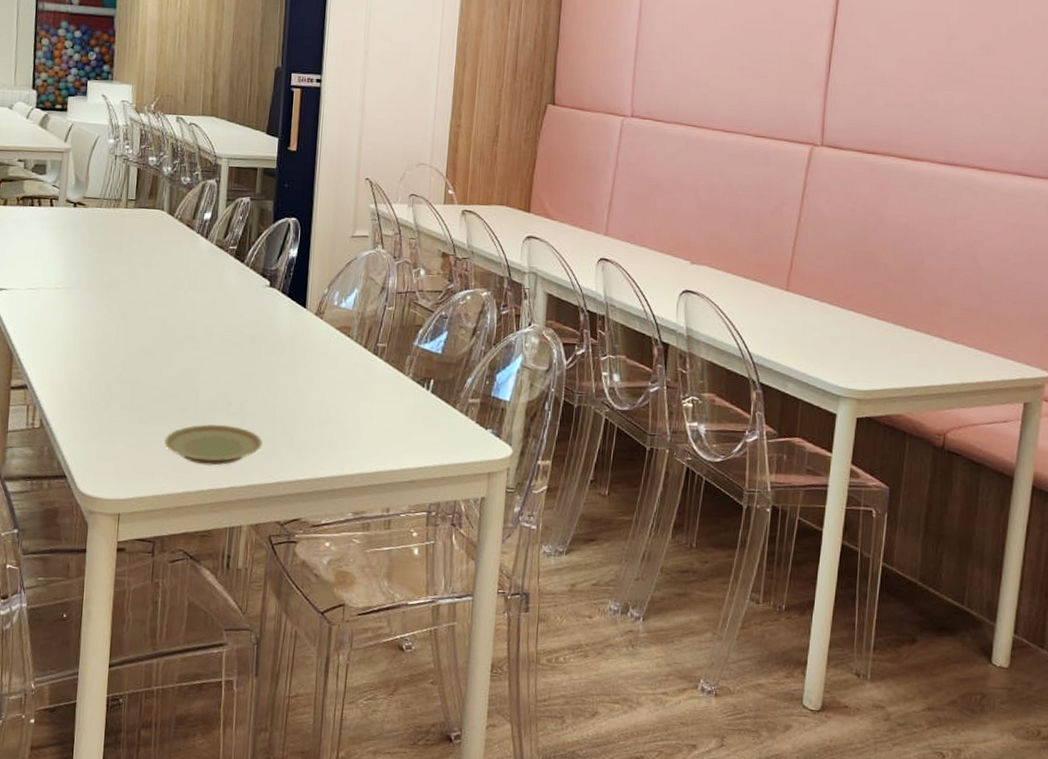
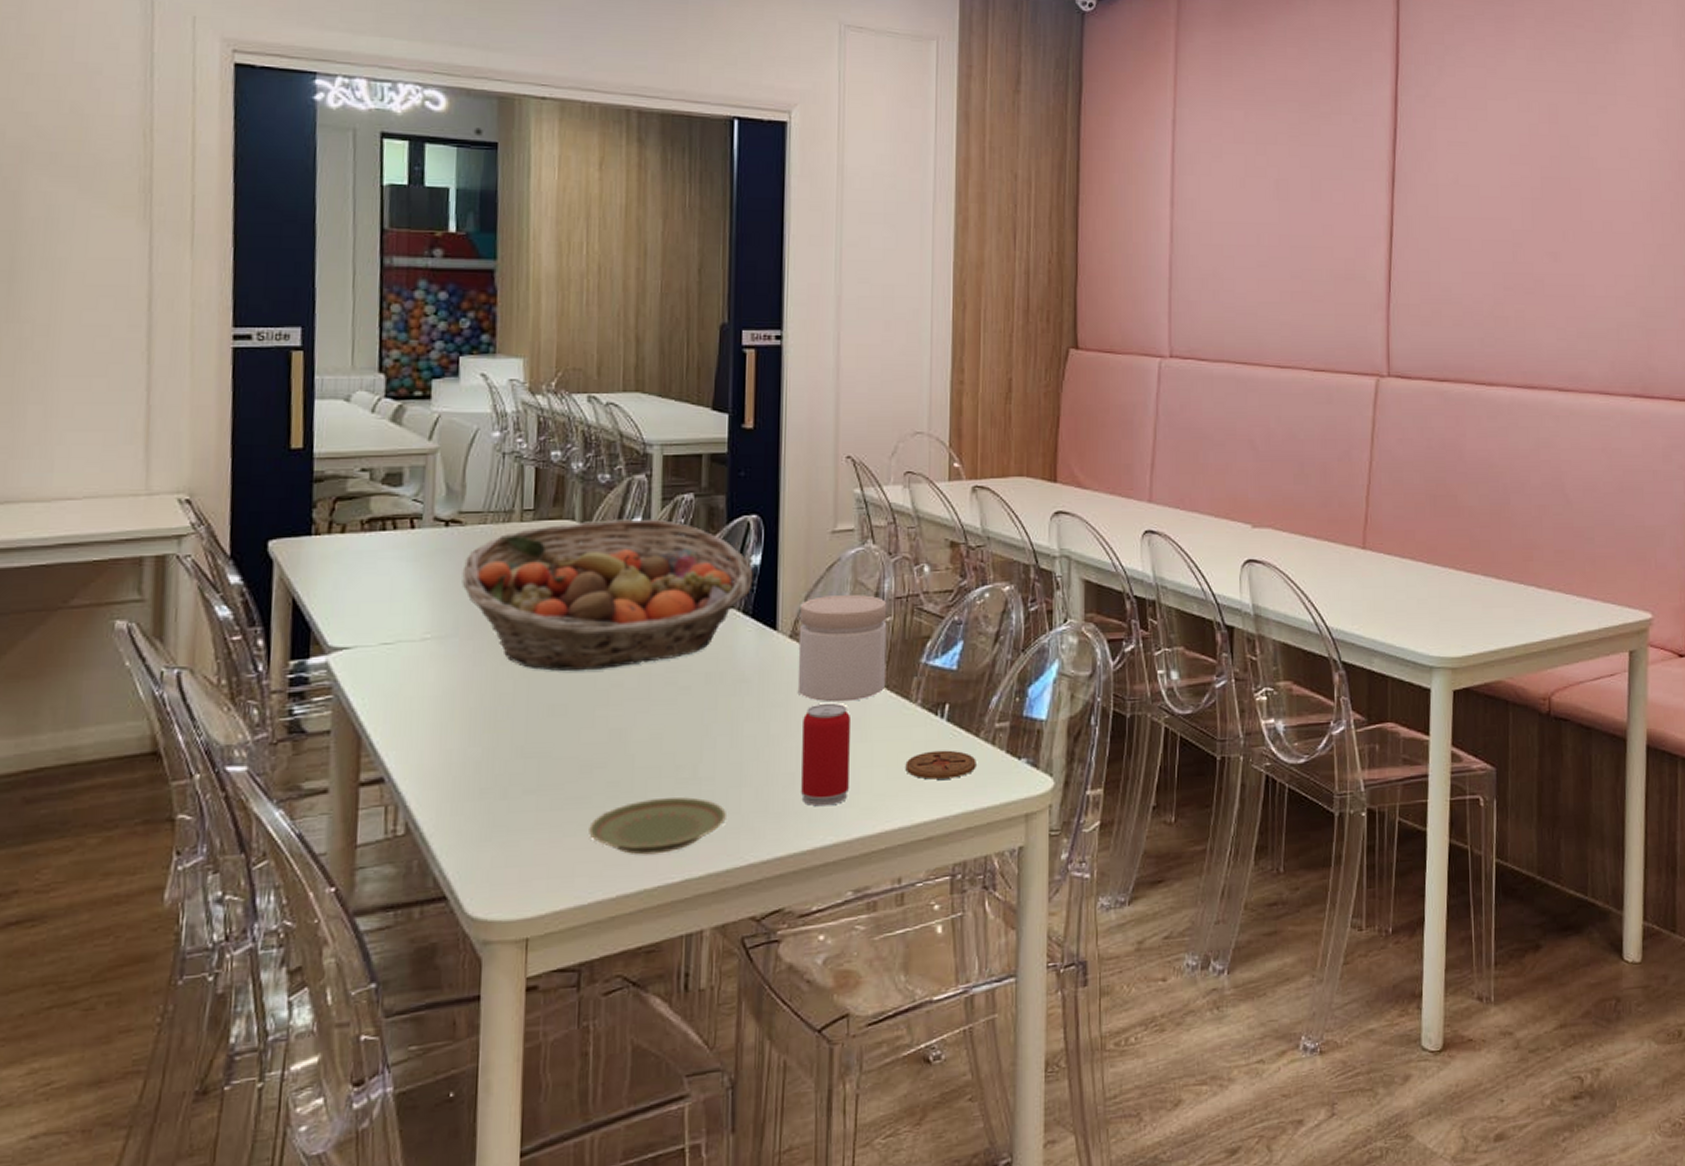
fruit basket: none [84,212,291,324] -> present [462,519,753,672]
beverage can: none [318,368,358,447] -> present [801,702,850,807]
jar: none [319,285,391,369] -> present [797,594,887,703]
coaster: none [397,414,452,438] -> present [905,750,976,780]

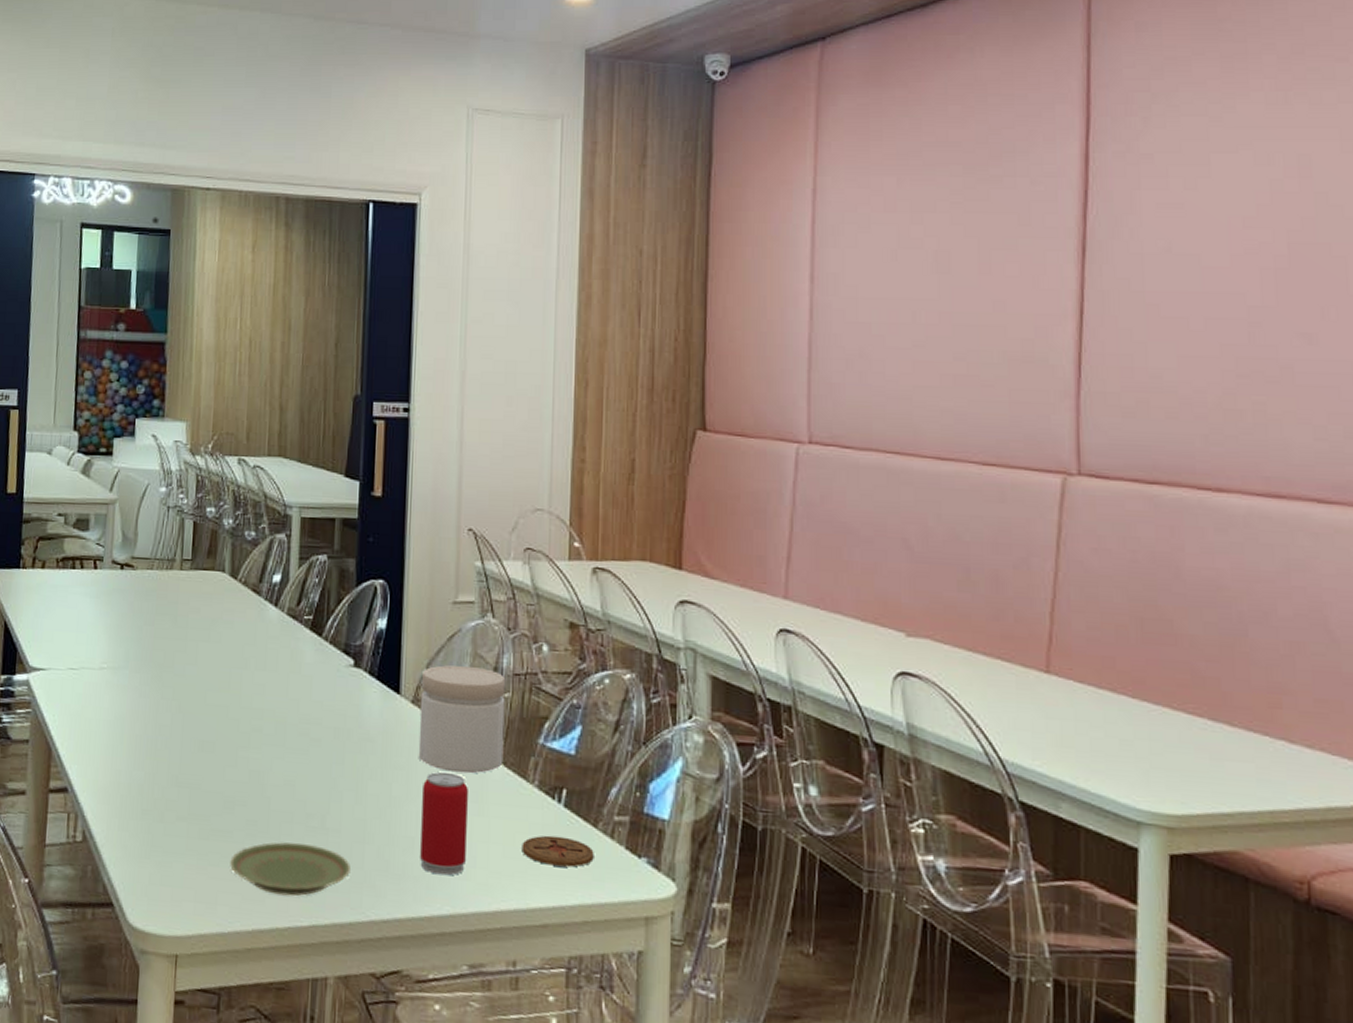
fruit basket: present [462,519,753,672] -> none [132,574,379,714]

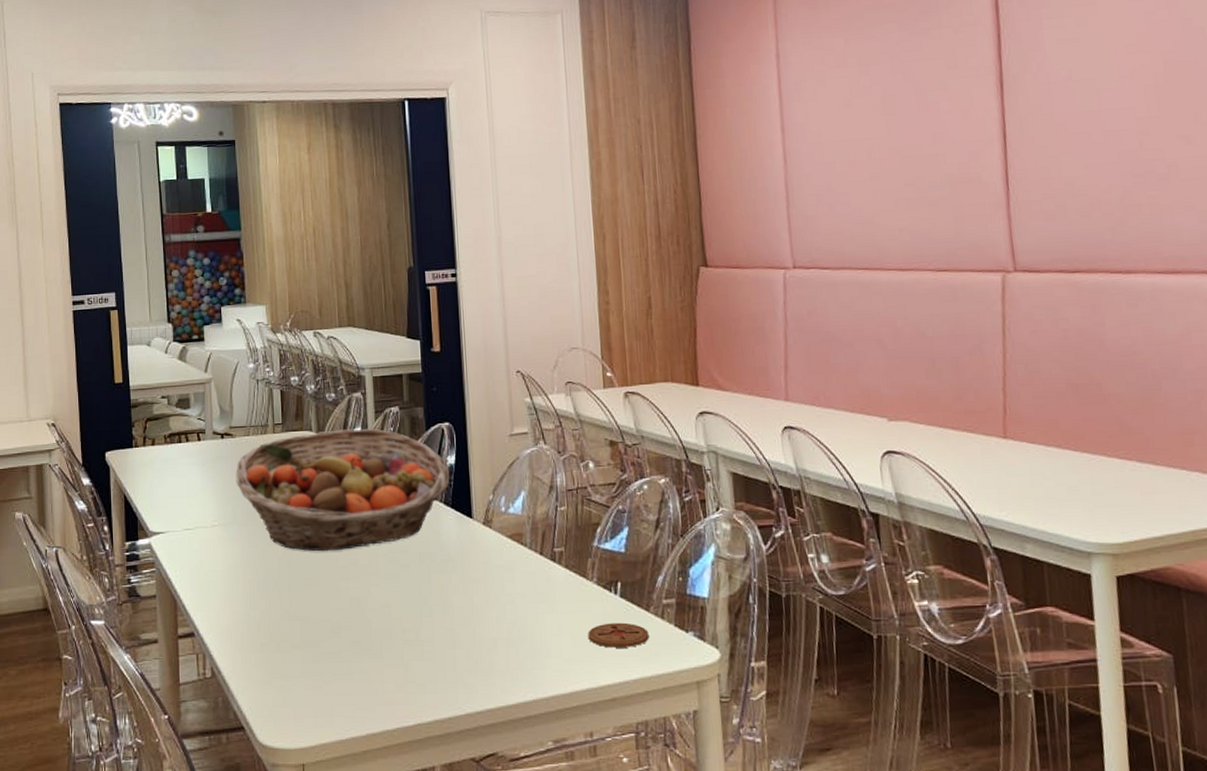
fruit basket: none [132,574,379,714] -> present [235,428,450,552]
plate: present [230,842,350,897] -> none [341,656,445,702]
jar: present [418,665,506,774] -> none [490,487,566,579]
beverage can: present [420,771,468,876] -> none [499,579,542,668]

